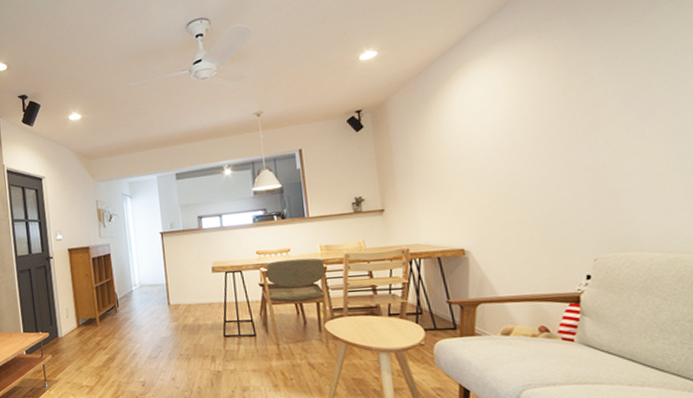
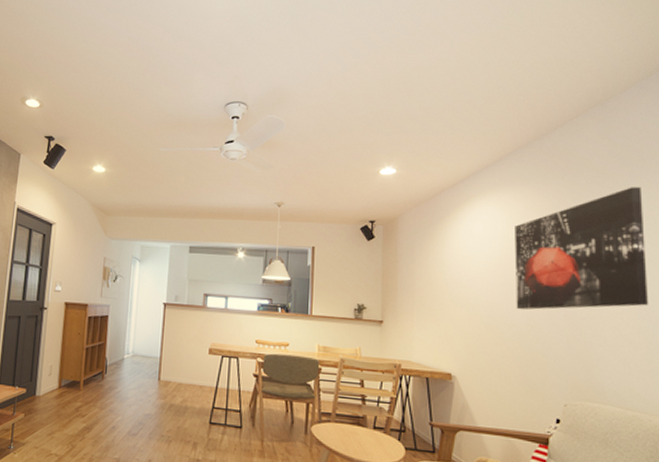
wall art: none [517,10,685,171] -> present [514,187,649,310]

